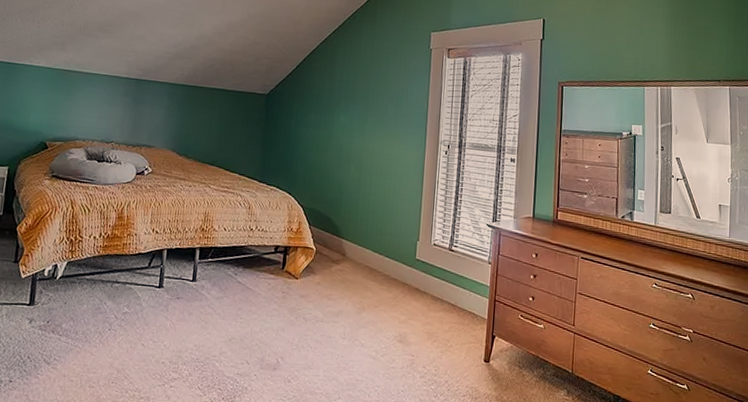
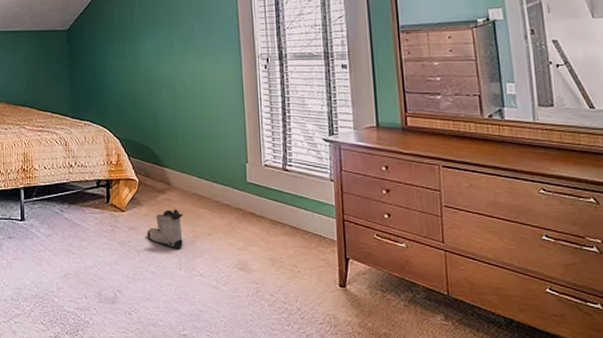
shoe: none [316,280,354,319] -> present [147,209,183,249]

